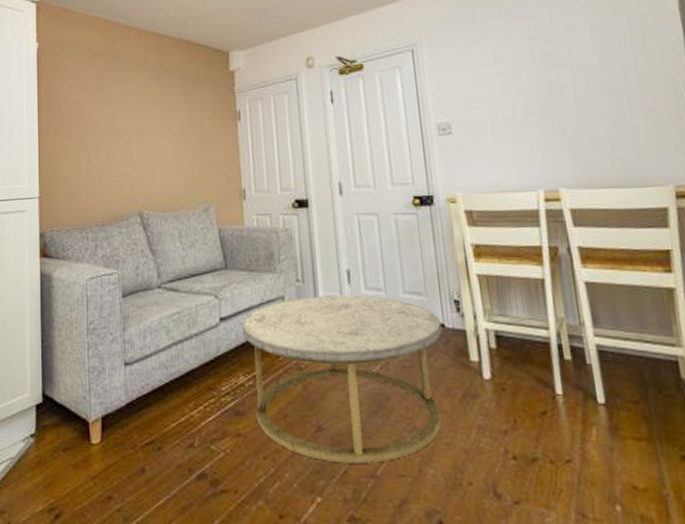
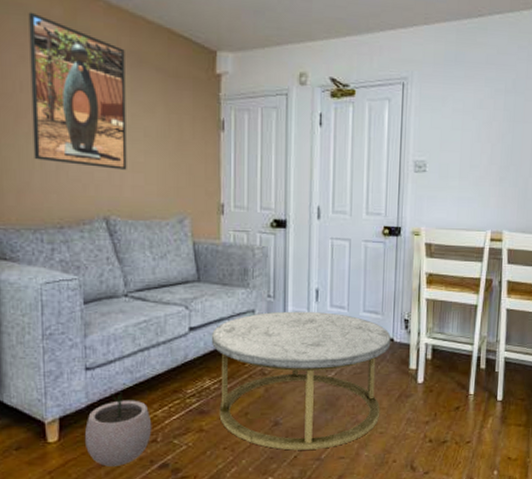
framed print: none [78,47,157,168] -> present [28,12,127,170]
plant pot: none [124,388,189,474] -> present [84,391,152,467]

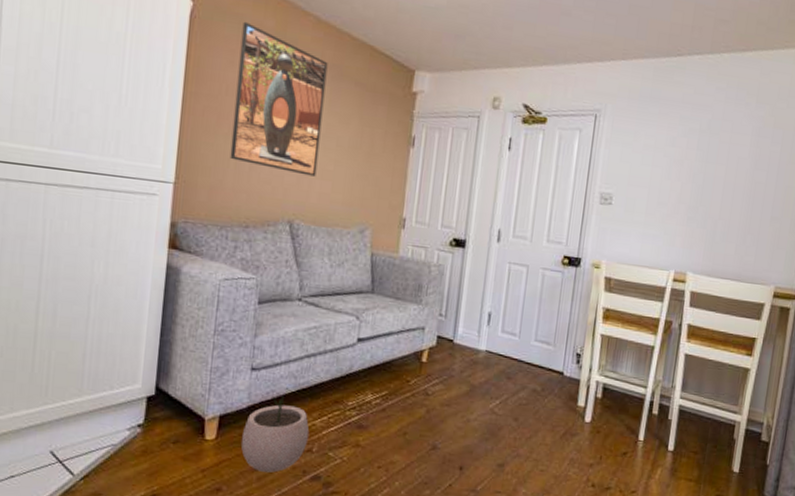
coffee table: present [211,311,391,451] -> none [377,331,561,480]

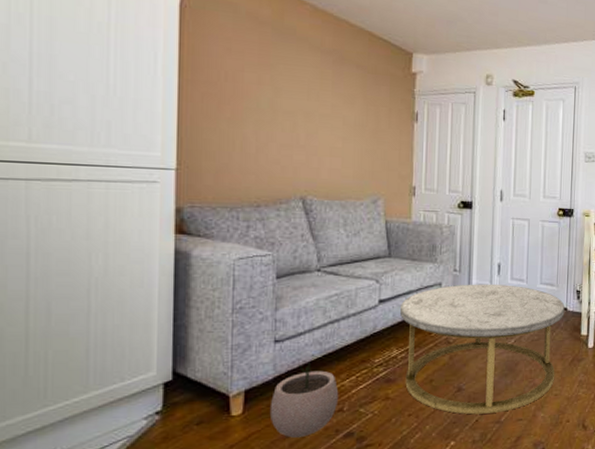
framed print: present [230,21,328,177] -> none [234,10,328,154]
coffee table: none [377,331,561,480] -> present [399,284,565,415]

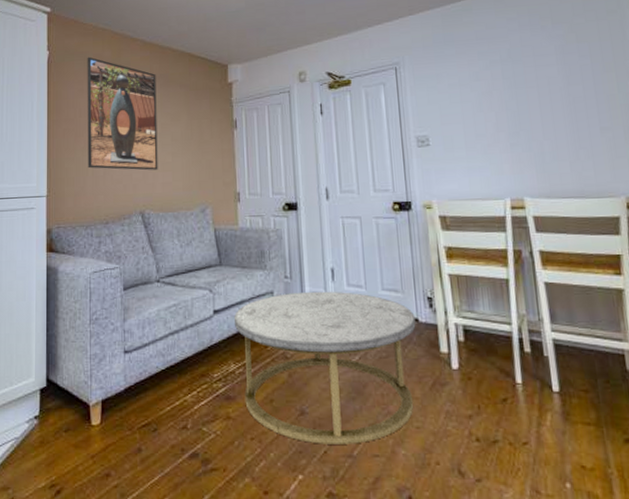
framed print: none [234,10,328,154] -> present [87,56,158,171]
plant pot: present [269,362,339,438] -> none [122,374,183,453]

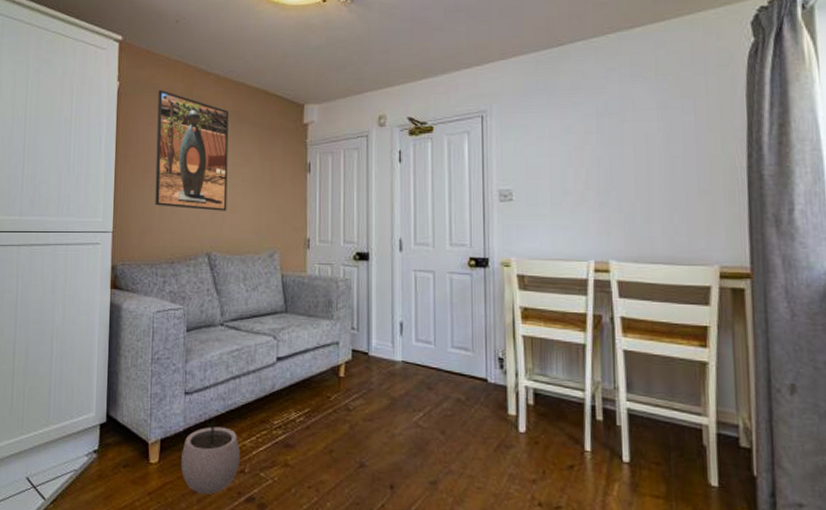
plant pot: none [122,374,183,453] -> present [180,417,241,495]
coffee table: present [233,291,416,444] -> none [297,344,484,500]

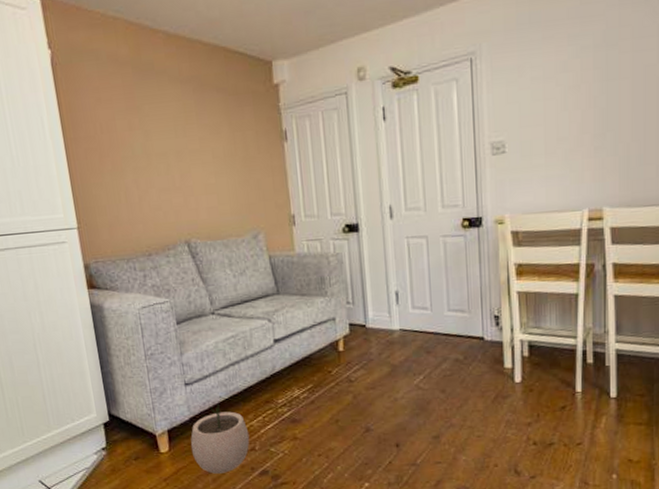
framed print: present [155,89,229,211] -> none [99,55,201,195]

